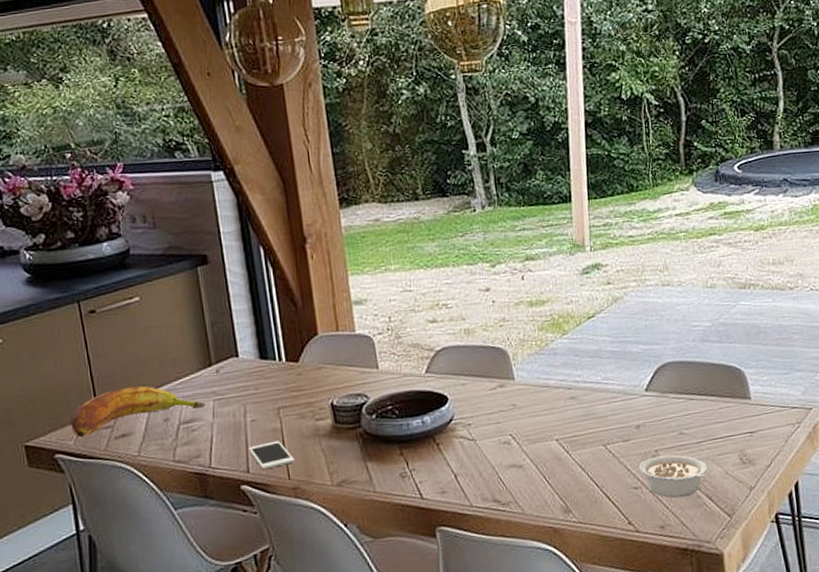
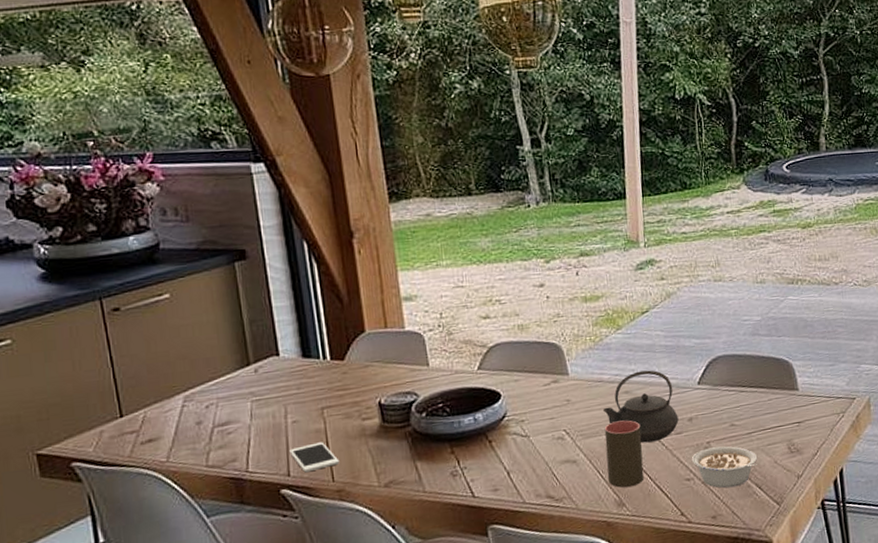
banana: present [69,386,206,438] -> none [88,387,243,444]
teapot: none [548,376,626,450] -> present [602,370,679,444]
cup: none [550,426,591,494] -> present [604,420,644,488]

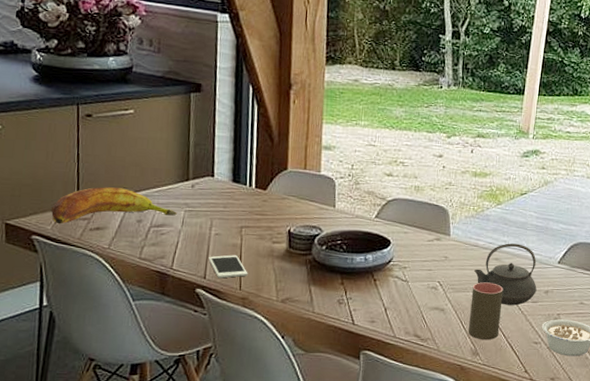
banana: none [88,387,243,444] -> present [50,187,177,224]

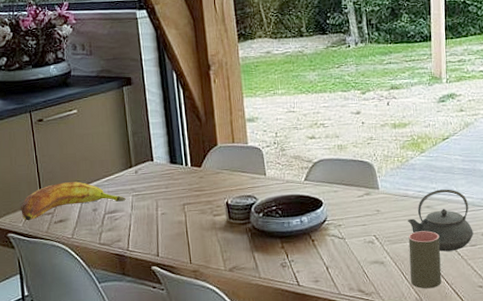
cell phone: present [208,255,248,278] -> none [159,231,196,255]

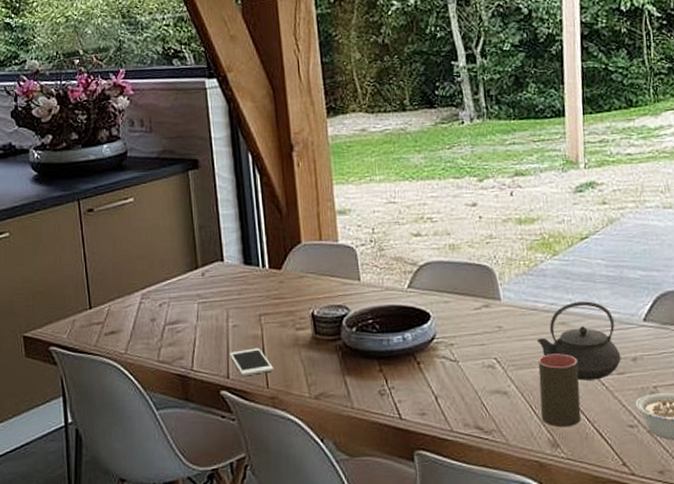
banana: present [20,181,126,221] -> none [64,285,190,332]
cell phone: none [159,231,196,255] -> present [229,348,274,377]

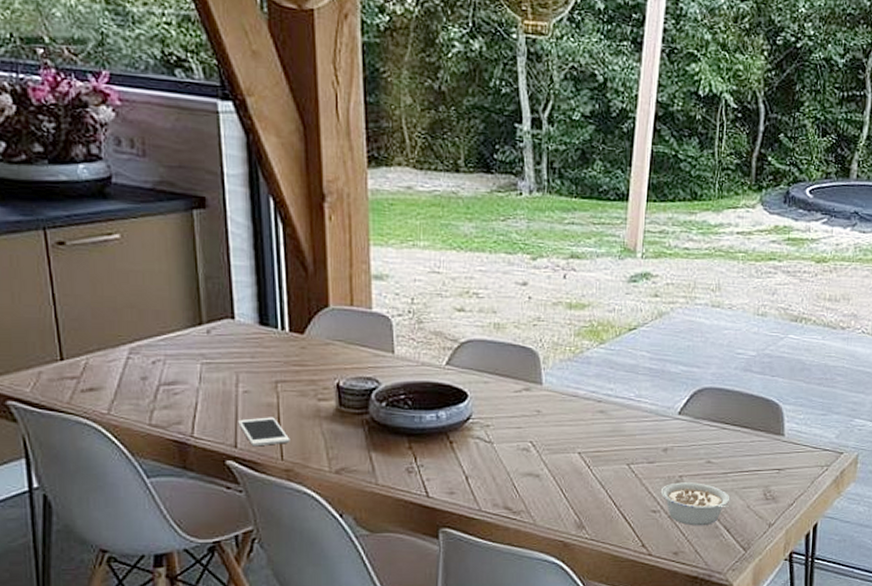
teapot: present [536,301,621,381] -> none [573,391,653,467]
cup: present [538,353,581,428] -> none [571,440,612,511]

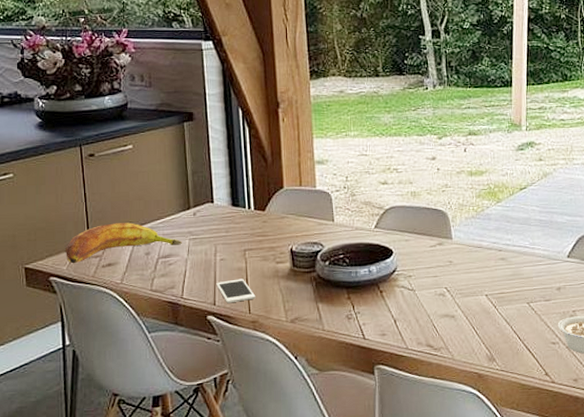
banana: none [26,336,192,386] -> present [64,223,182,264]

